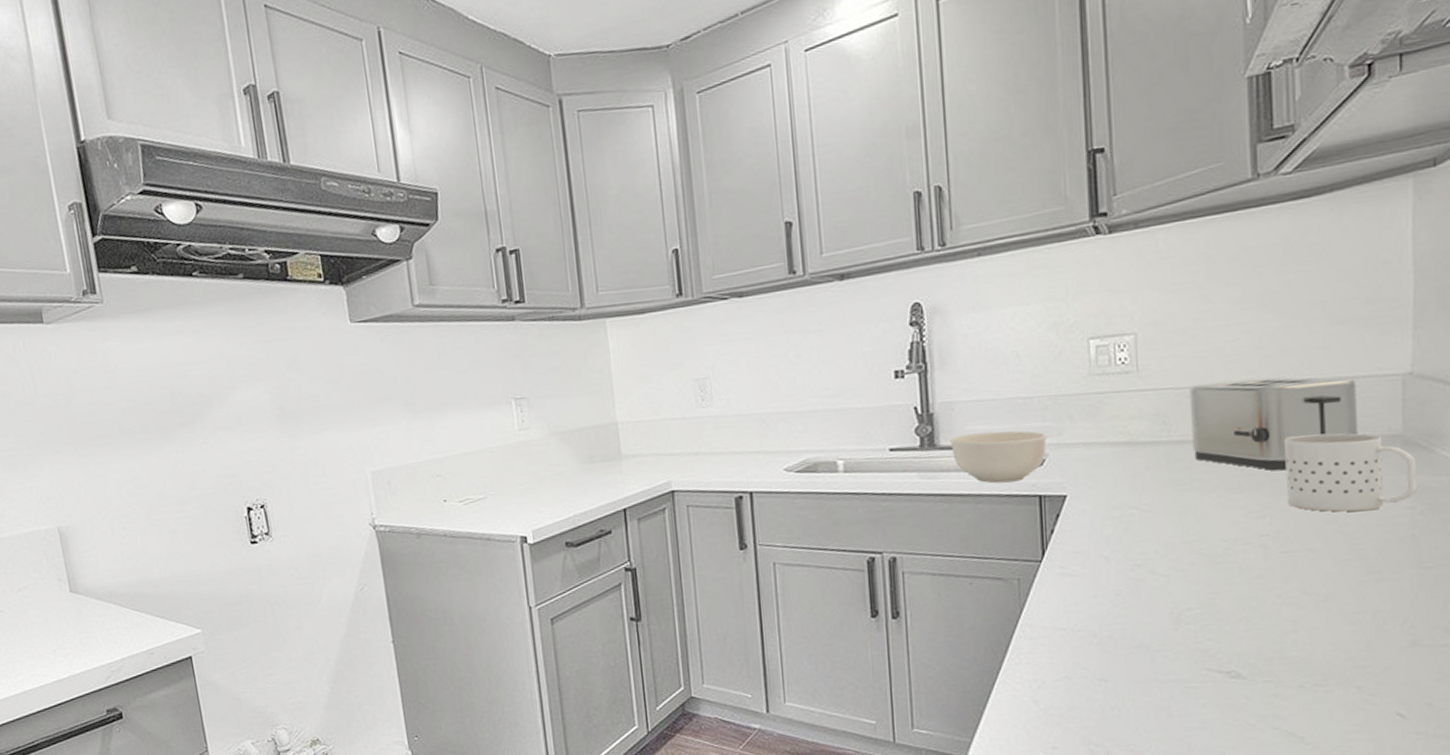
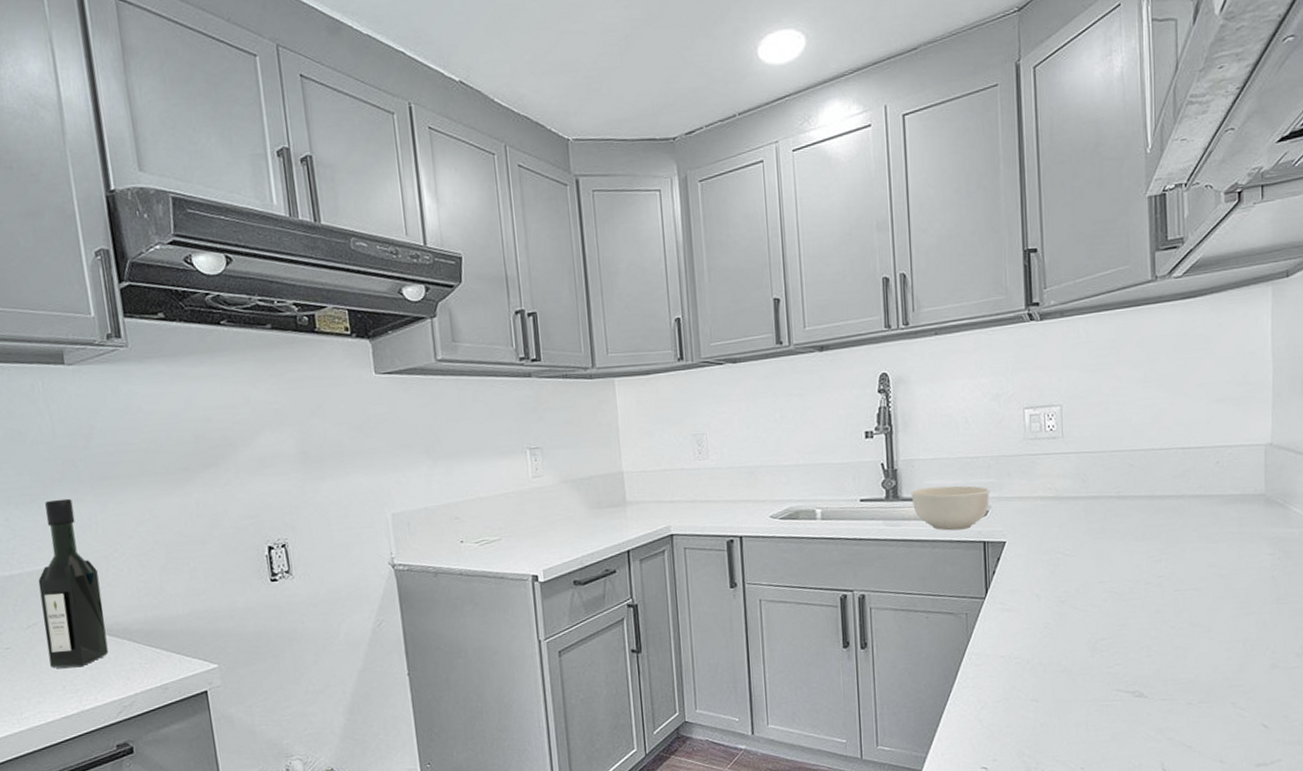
bottle: none [26,460,96,632] -> present [38,498,109,668]
toaster: present [1189,377,1358,471] -> none [1103,445,1232,522]
mug: present [1283,433,1417,512] -> none [1175,492,1276,558]

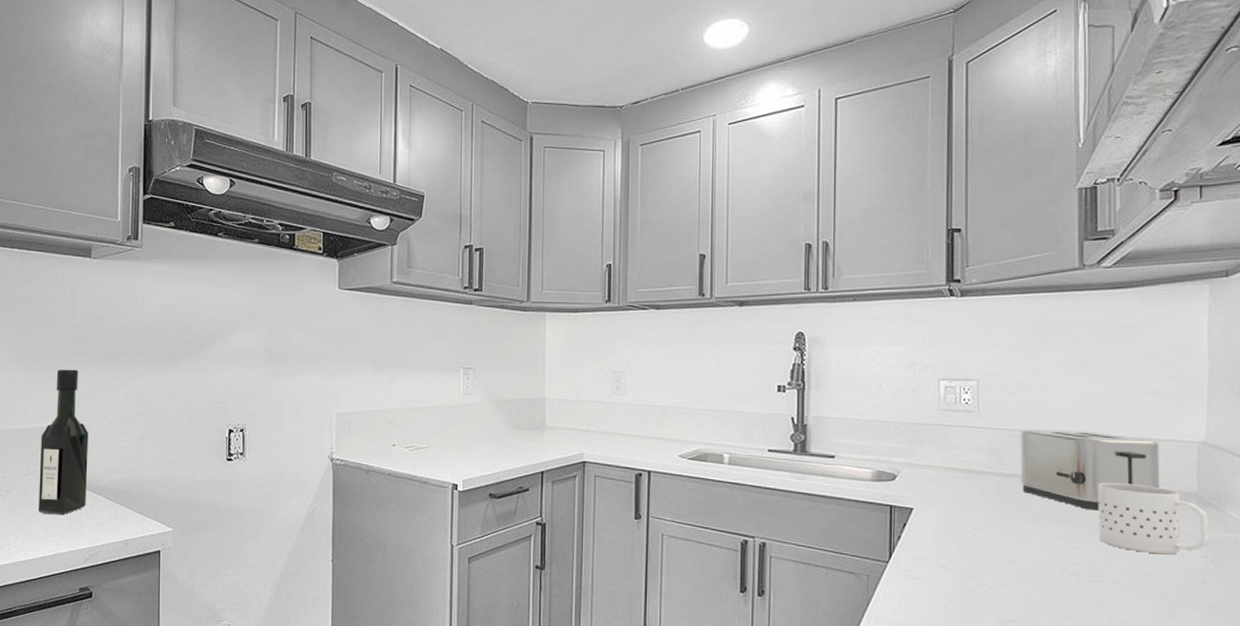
bowl: present [911,485,990,531] -> none [819,446,900,491]
toaster: none [1103,445,1232,522] -> present [1020,429,1160,509]
mug: none [1175,492,1276,558] -> present [1097,483,1209,555]

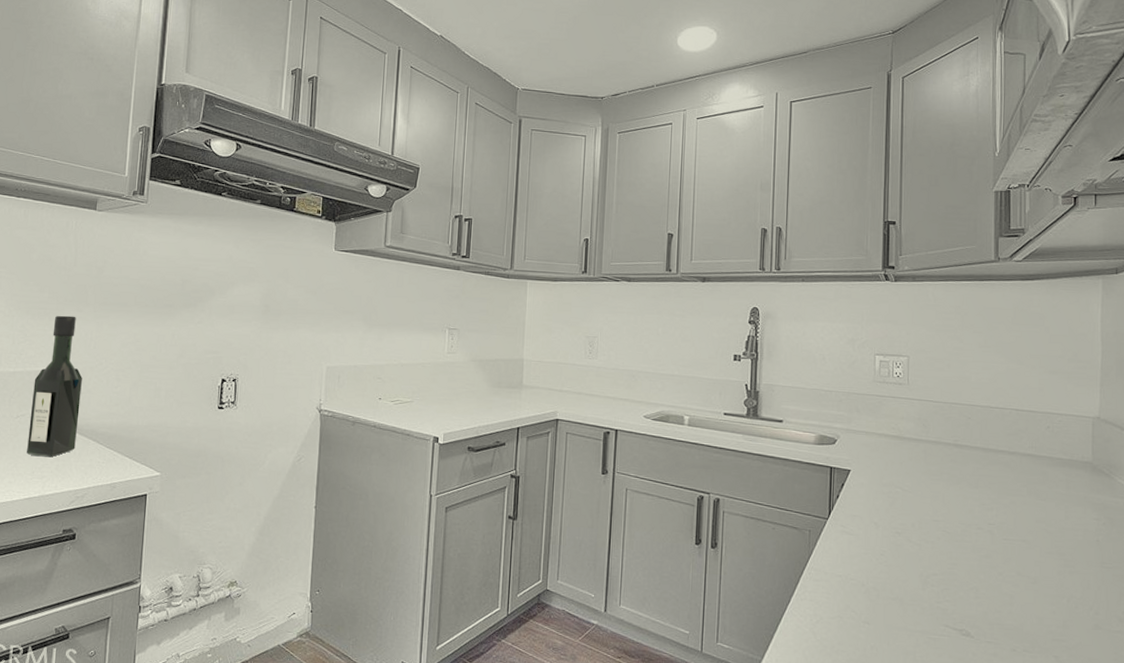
toaster: present [1020,429,1160,509] -> none [943,401,1061,475]
mug: present [1097,483,1209,555] -> none [1008,451,1102,517]

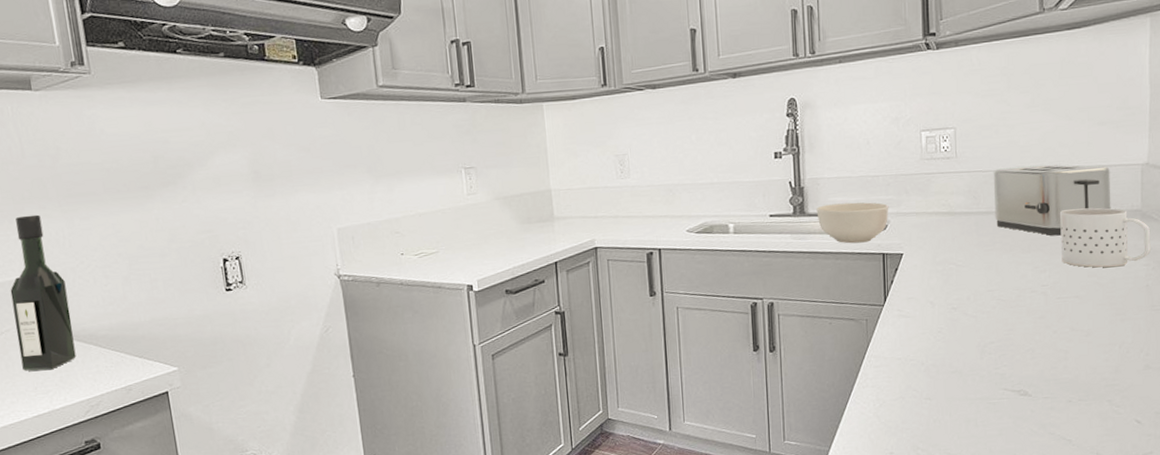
bowl: none [769,411,840,454] -> present [816,202,889,244]
toaster: none [943,401,1061,475] -> present [993,164,1111,236]
mug: none [1008,451,1102,517] -> present [1059,207,1151,268]

